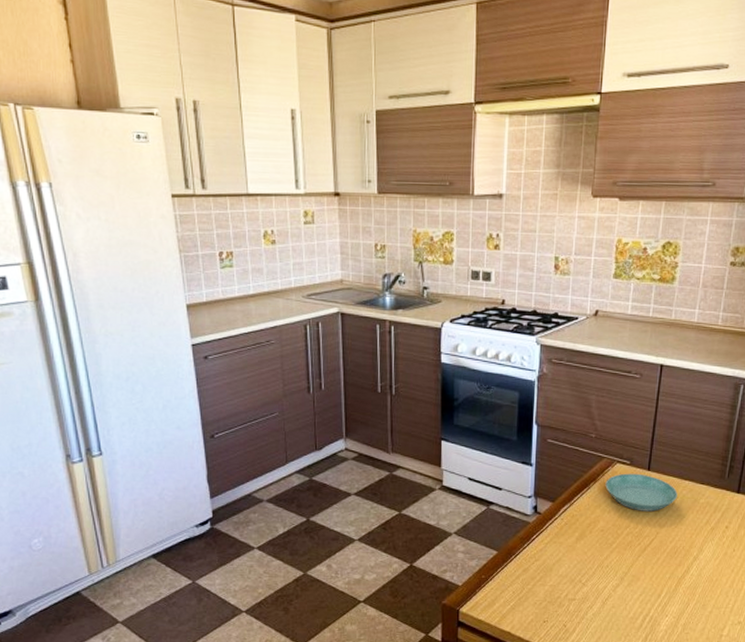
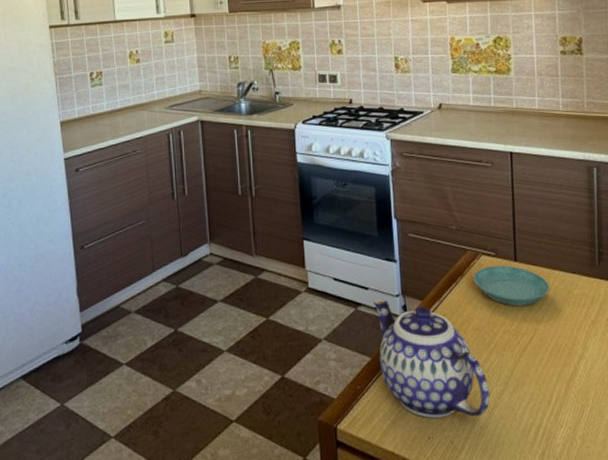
teapot: none [505,499,606,606] -> present [373,299,491,419]

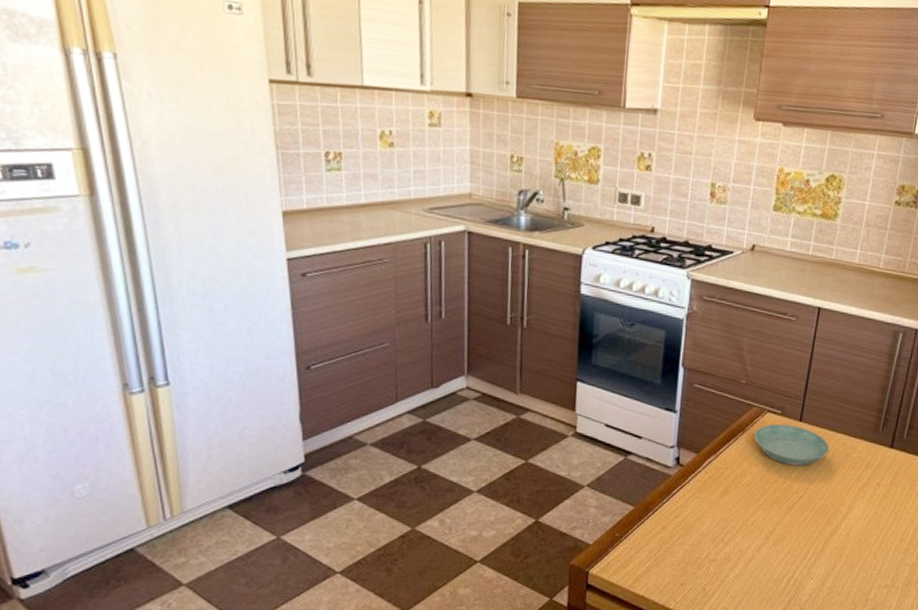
teapot: present [373,299,491,419] -> none [642,449,750,568]

